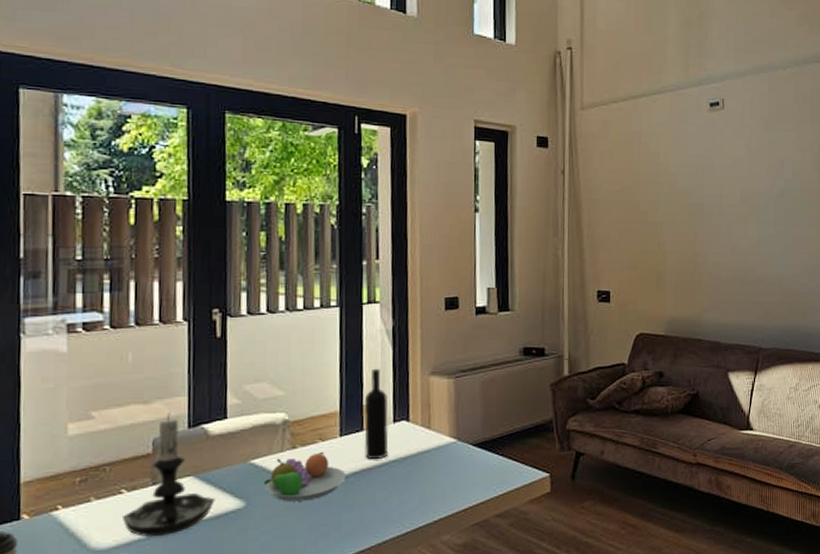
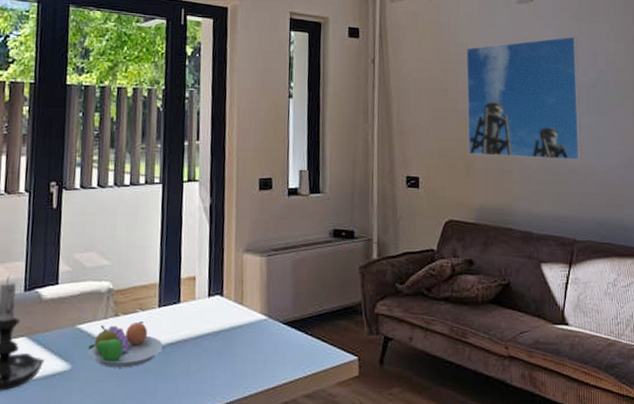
wine bottle: present [363,368,389,460] -> none [181,243,204,332]
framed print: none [657,145,768,270] -> present [466,36,582,161]

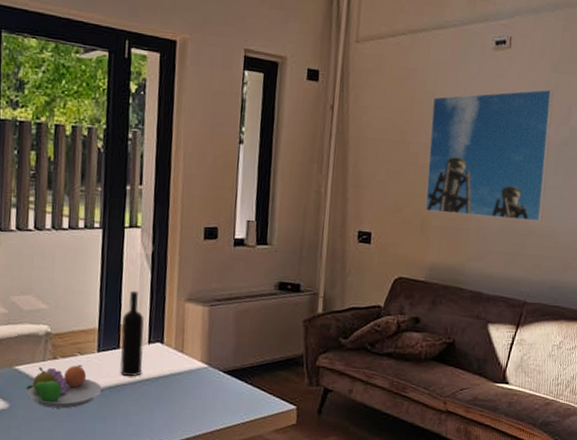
wine bottle: none [181,243,204,332] -> present [120,290,144,377]

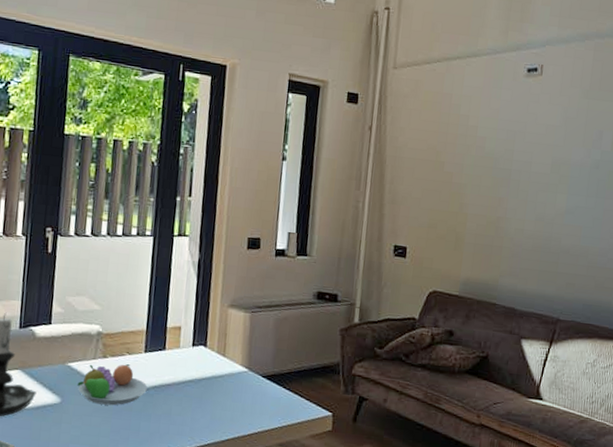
wine bottle: present [120,290,144,377] -> none [165,295,189,378]
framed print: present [425,89,554,222] -> none [459,114,585,242]

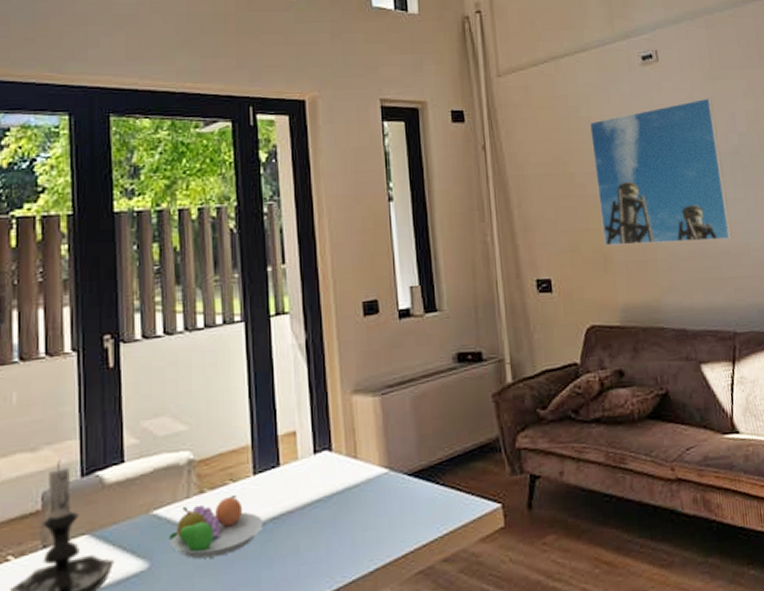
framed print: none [459,114,585,242] -> present [589,98,733,246]

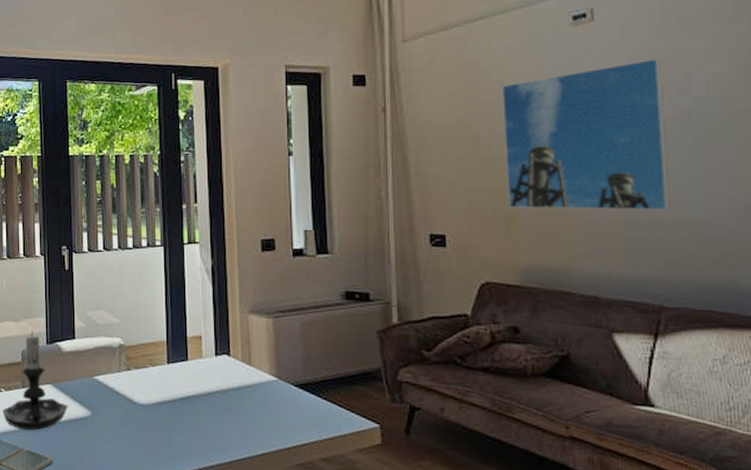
fruit bowl: present [169,495,263,559] -> none [105,376,174,418]

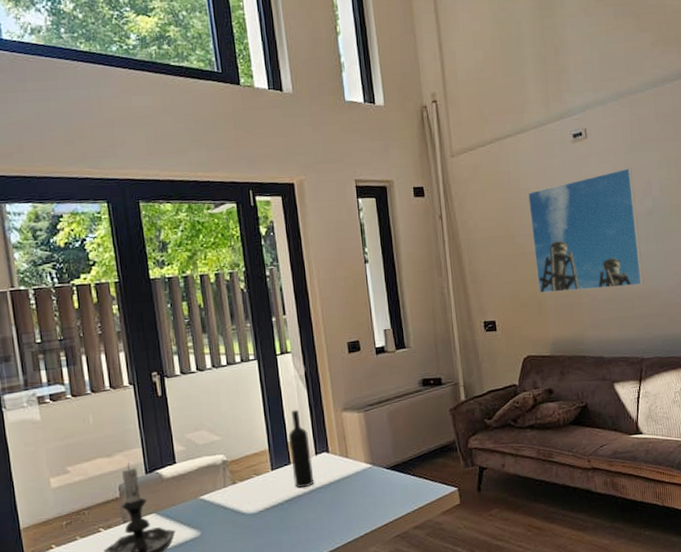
wine bottle: none [188,304,212,389] -> present [289,409,315,488]

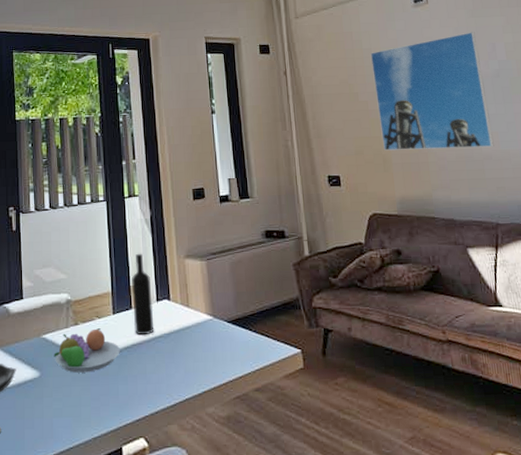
fruit bowl: none [213,485,281,529] -> present [54,328,120,373]

